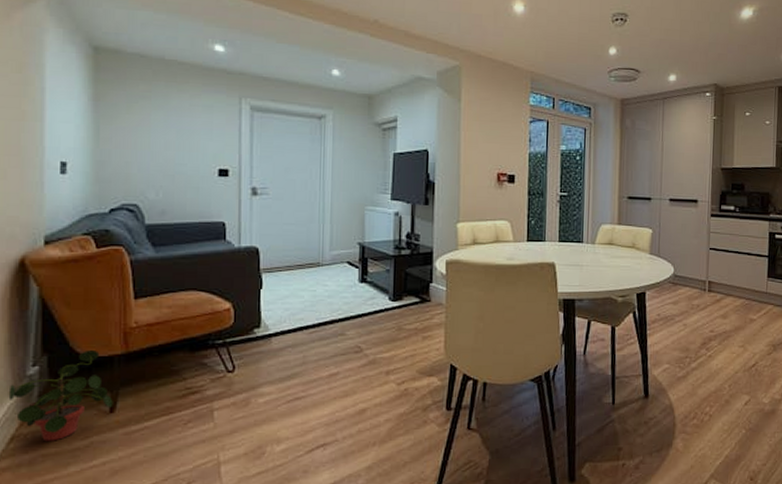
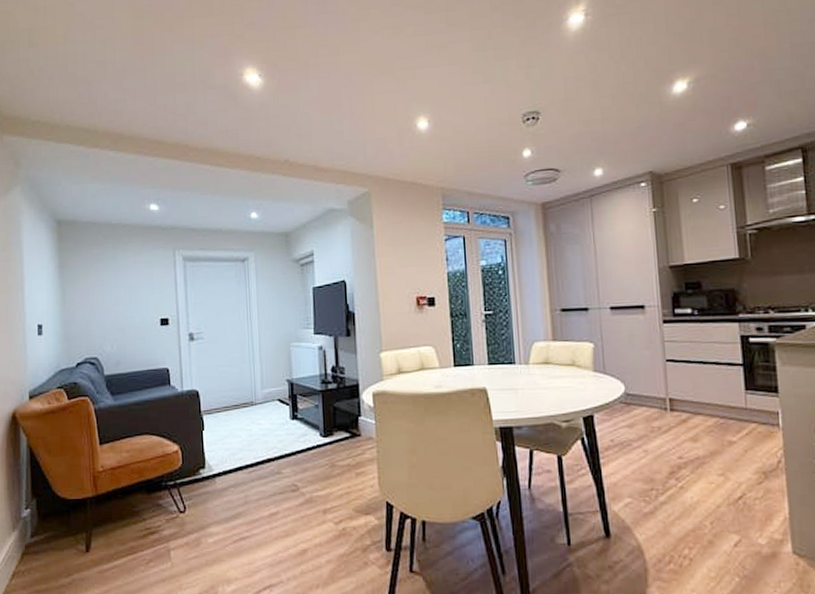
potted plant: present [8,350,113,441] -> none [9,494,88,578]

